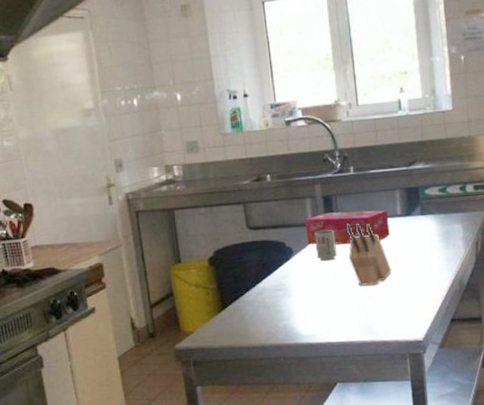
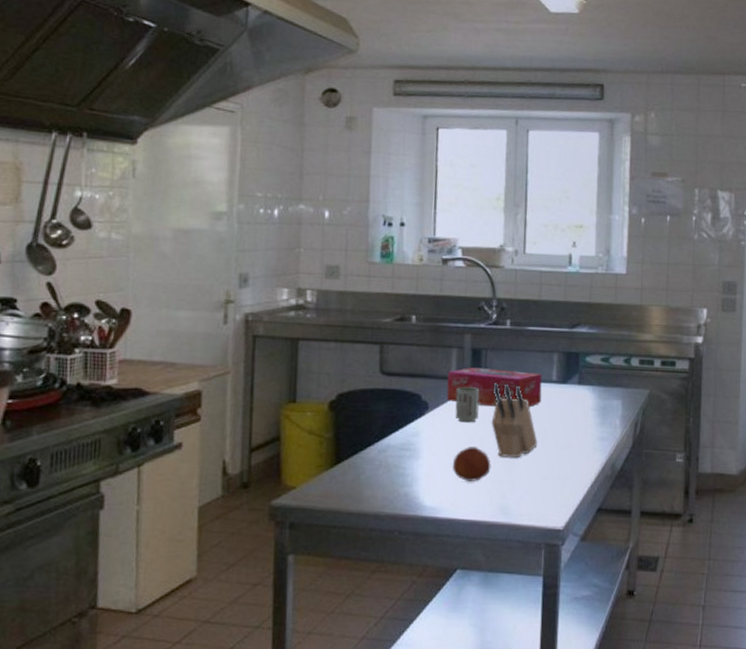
fruit: none [321,280,354,310] -> present [453,447,491,481]

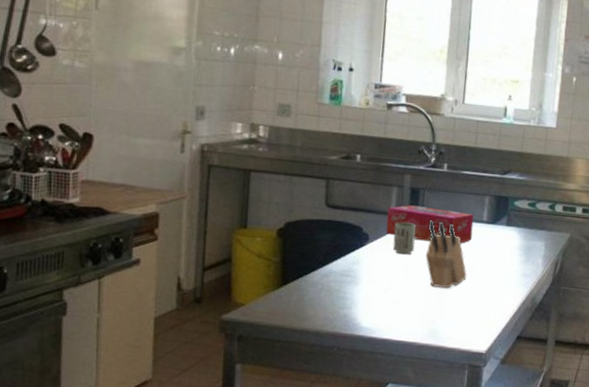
fruit: present [453,447,491,481] -> none [389,276,424,307]

